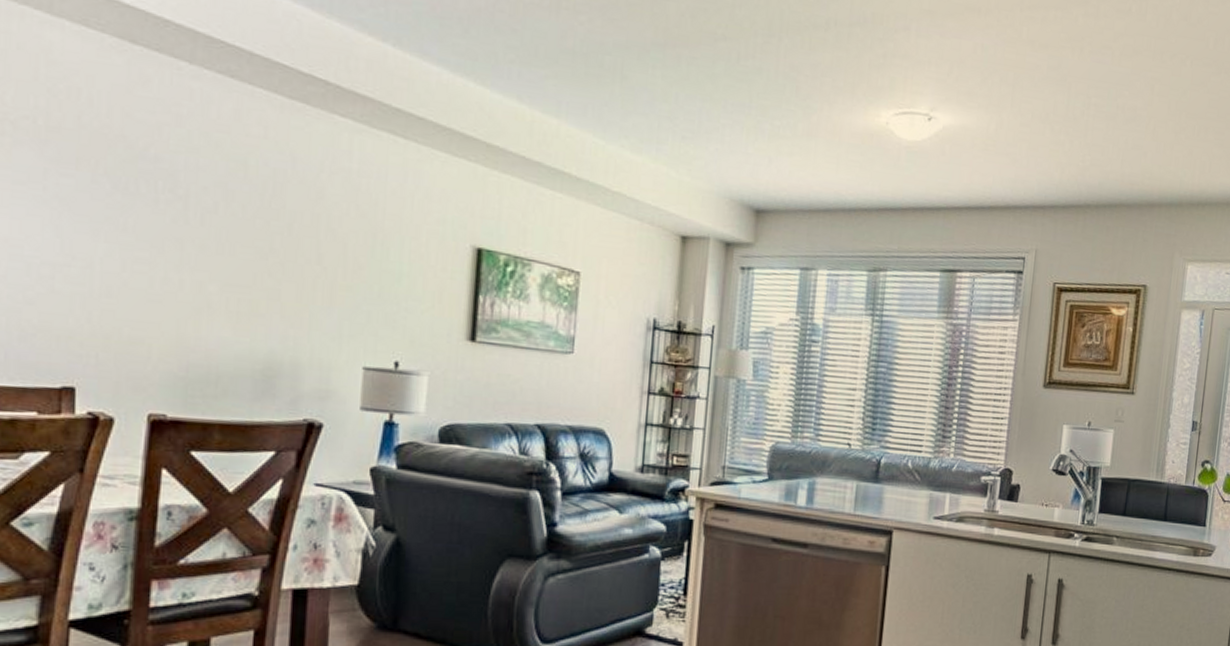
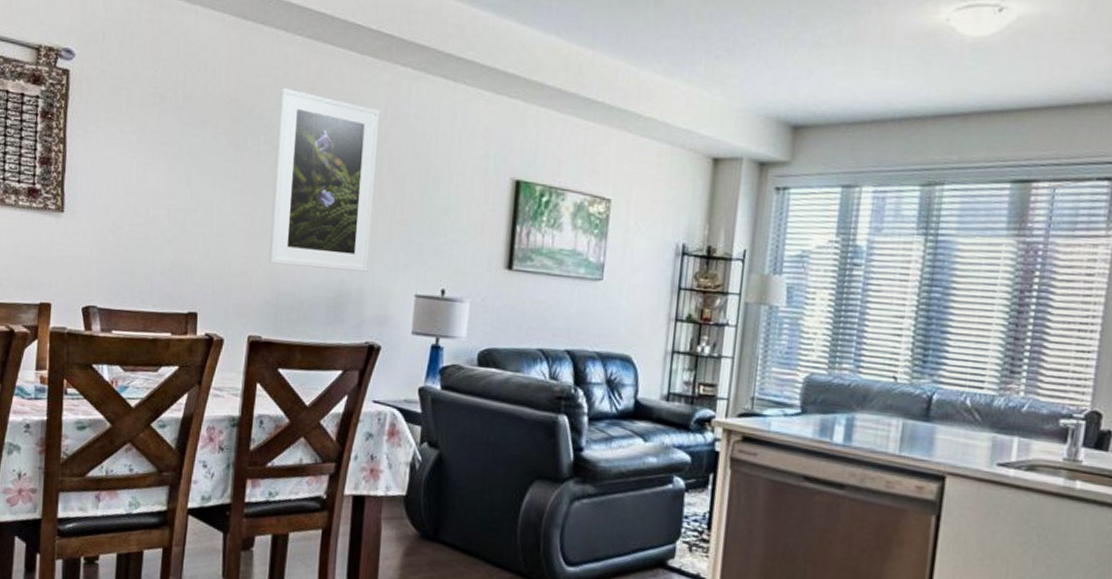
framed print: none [174,127,316,342] -> present [269,87,381,272]

